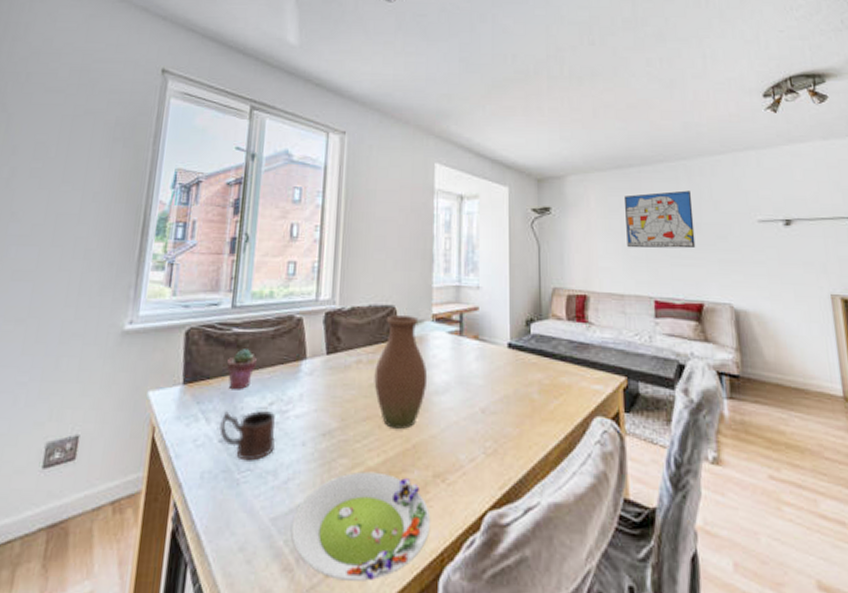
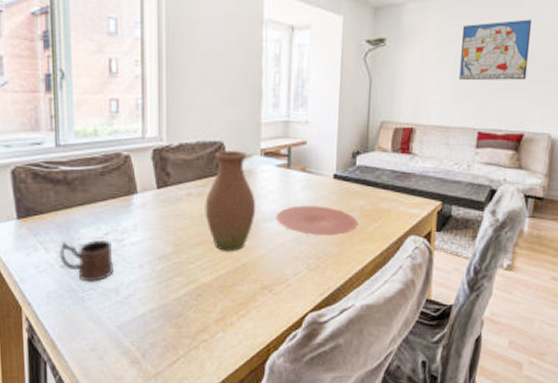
potted succulent: present [227,349,257,390] -> none [59,185,88,223]
salad plate: present [291,471,431,581] -> none [136,287,259,367]
plate: none [448,377,538,415] -> present [275,205,359,237]

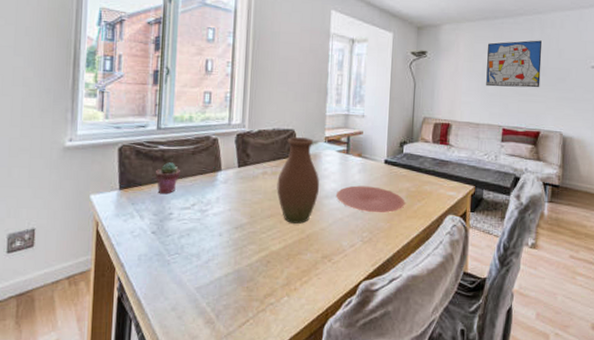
potted succulent: none [59,185,88,223] -> present [156,162,180,195]
mug: present [59,240,115,282] -> none [152,210,198,247]

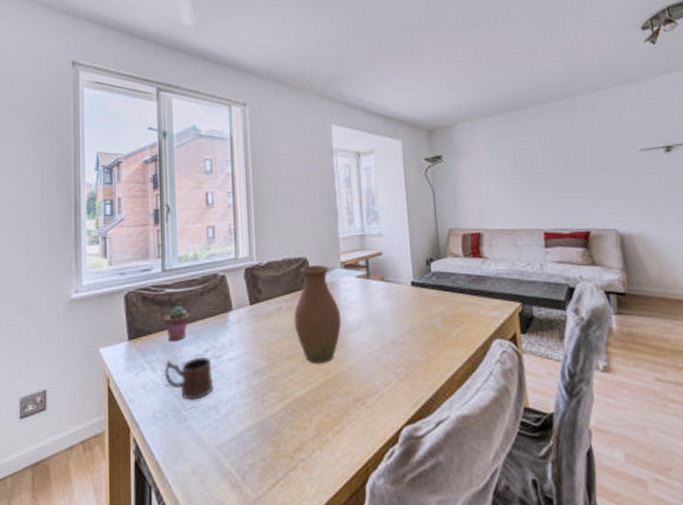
mug: none [152,210,198,247] -> present [164,357,214,400]
plate: present [335,185,405,214] -> none [360,313,442,344]
wall art: present [486,40,542,88] -> none [510,127,581,186]

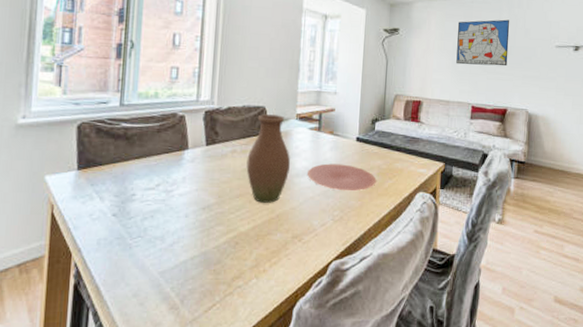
potted succulent: present [164,306,189,342] -> none [117,140,144,175]
mug: present [164,357,214,400] -> none [113,191,163,230]
plate: none [360,313,442,344] -> present [306,163,377,192]
wall art: none [510,127,581,186] -> present [456,19,510,66]

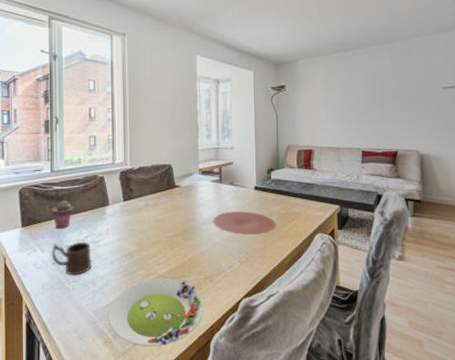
mug: none [113,191,163,230] -> present [52,242,92,276]
potted succulent: none [117,140,144,175] -> present [52,200,73,229]
salad plate: none [177,235,289,313] -> present [109,278,204,346]
vase: present [246,114,291,203] -> none [159,171,198,249]
wall art: present [456,19,510,66] -> none [341,67,394,113]

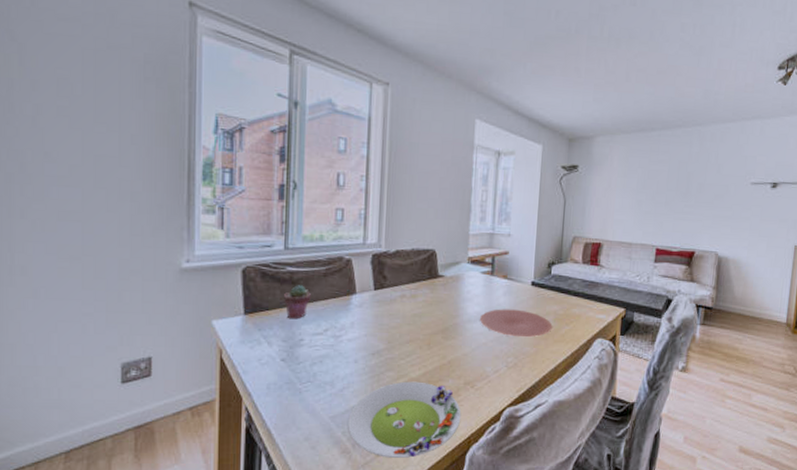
mug: present [52,242,92,276] -> none [281,336,332,375]

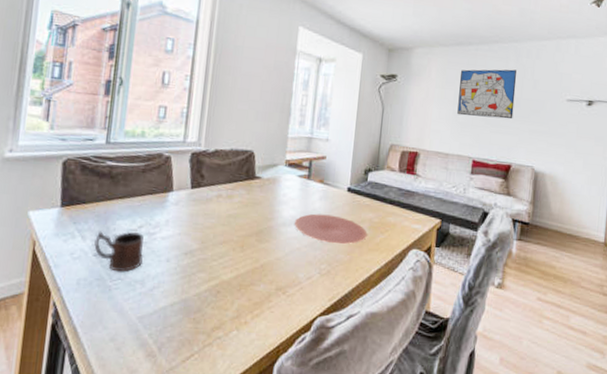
mug: none [281,336,332,375] -> present [94,231,144,272]
potted succulent: present [284,285,311,319] -> none [101,179,128,214]
salad plate: present [348,381,461,458] -> none [155,283,272,365]
wall art: none [640,154,701,206] -> present [457,69,517,119]

